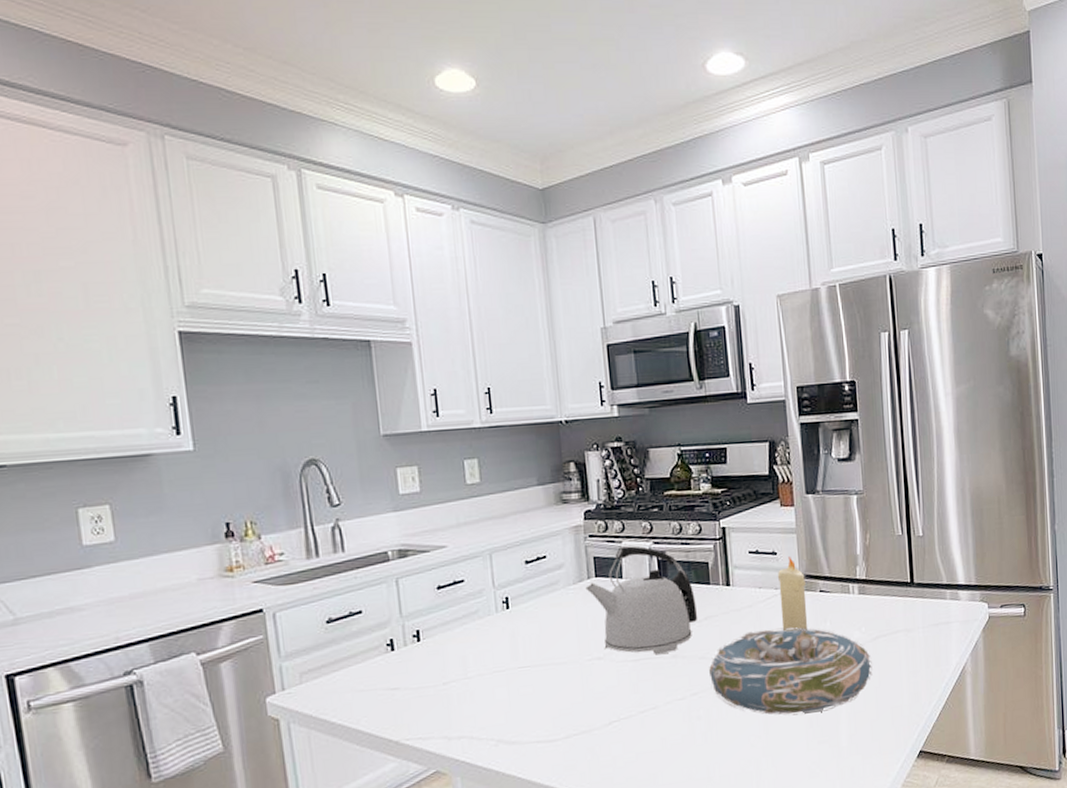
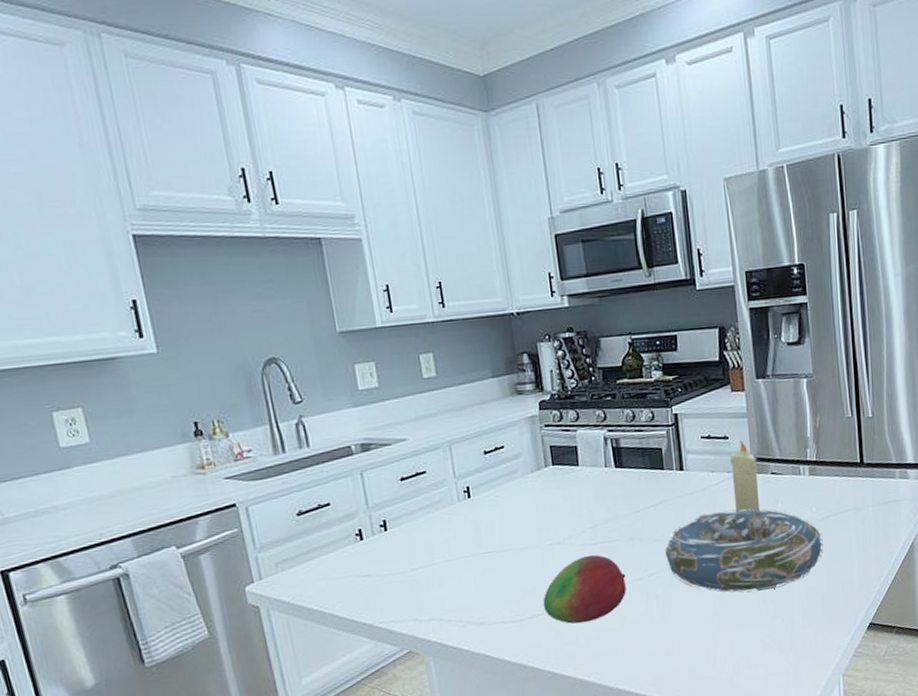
fruit: none [579,671,668,745] -> present [543,554,626,624]
kettle: present [585,546,698,655] -> none [543,434,653,539]

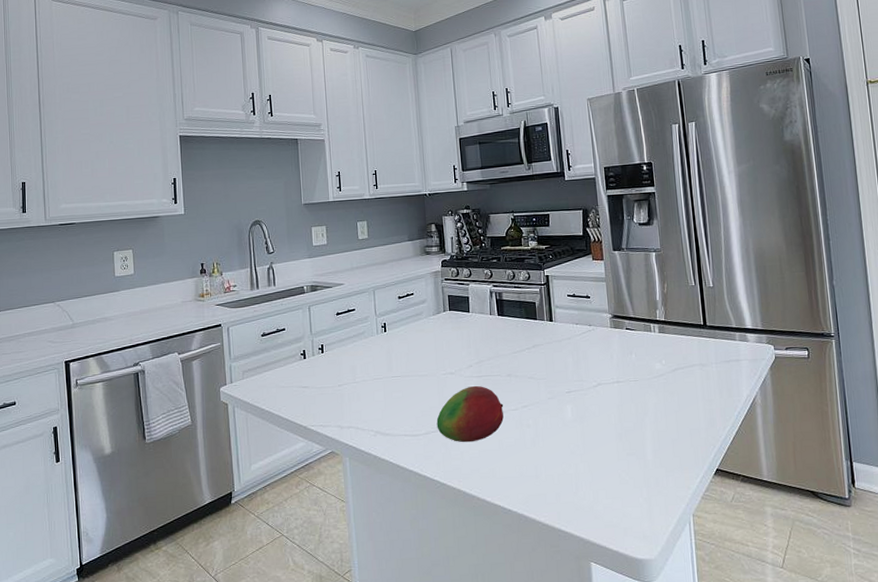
decorative bowl: present [665,508,824,593] -> none [536,357,673,430]
candle: present [729,441,761,513] -> none [590,300,617,361]

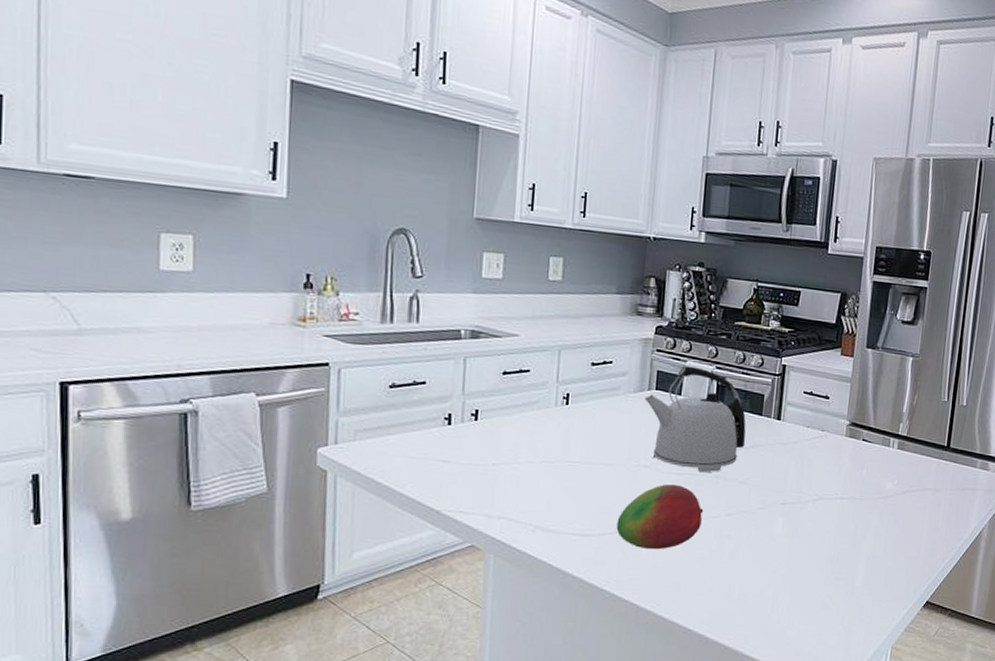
kettle: none [442,288,528,374] -> present [644,366,746,473]

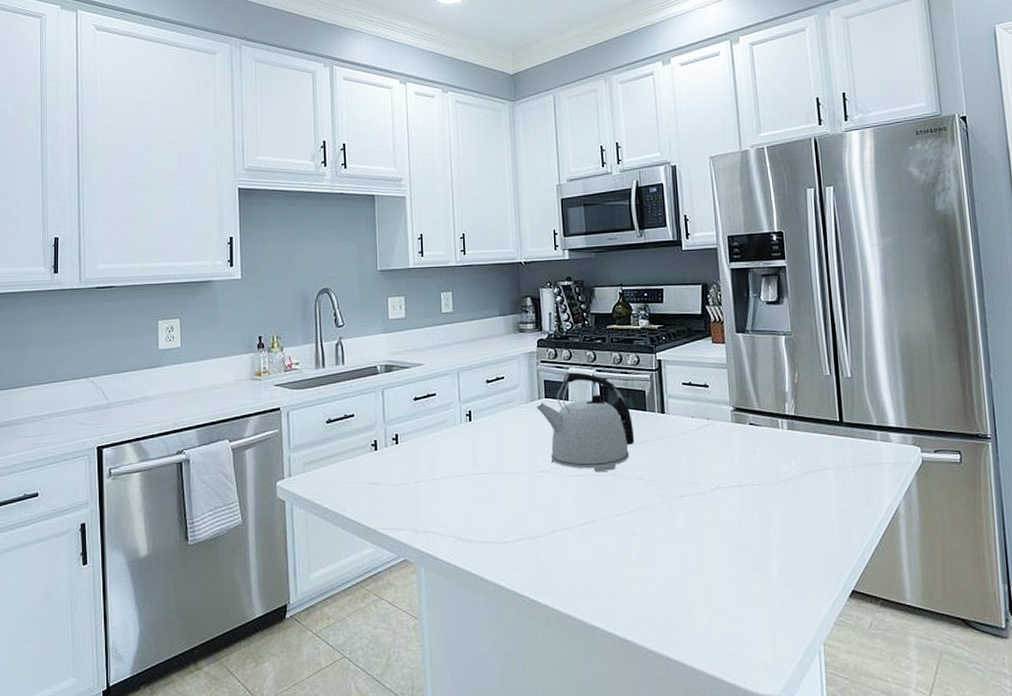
fruit: present [616,484,704,550] -> none [527,486,606,553]

